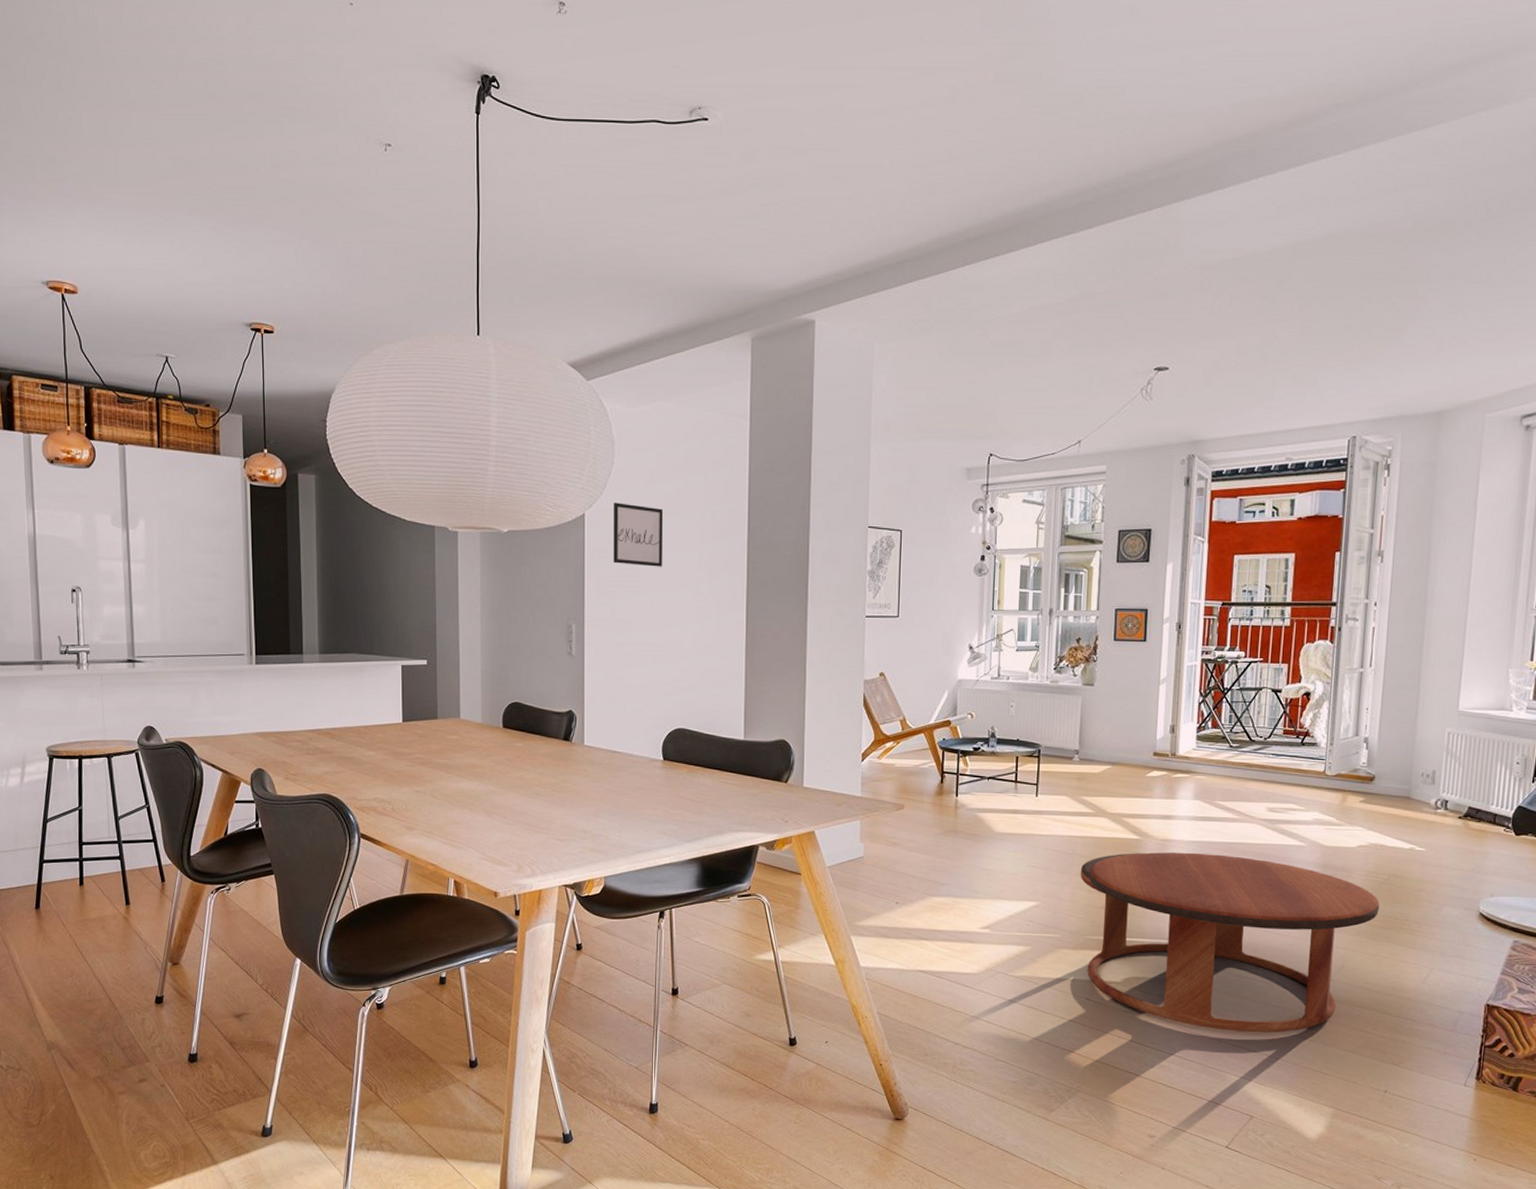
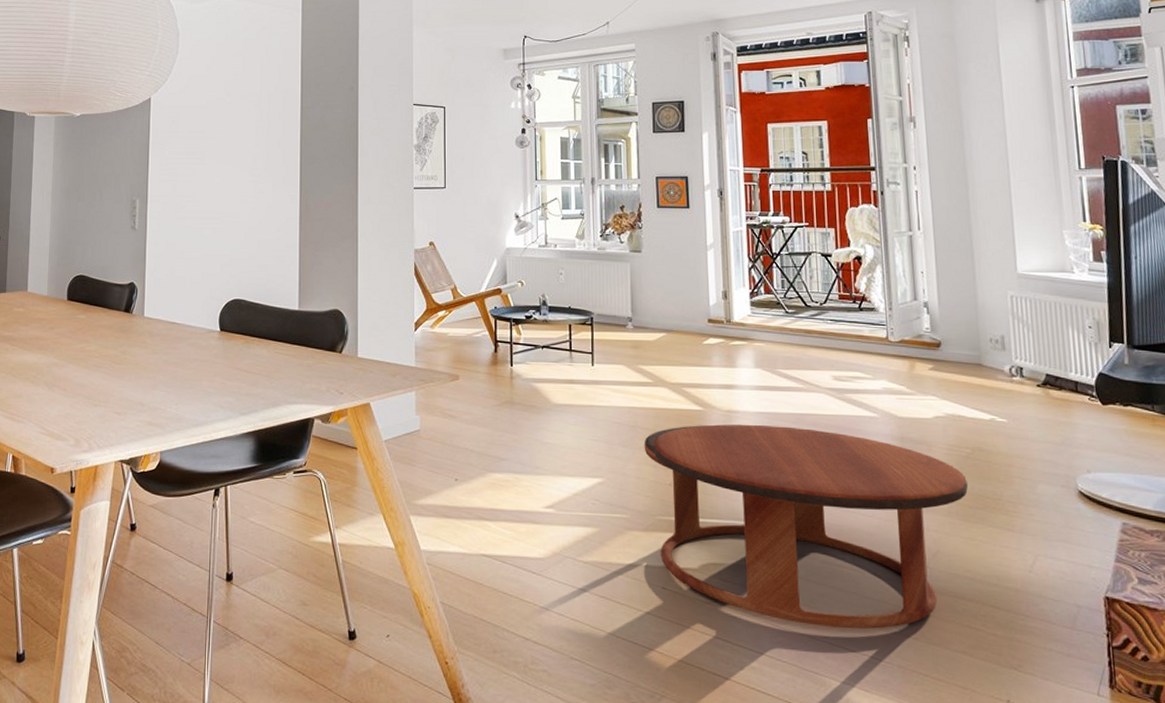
wall art: present [613,502,663,567] -> none [176,87,222,145]

